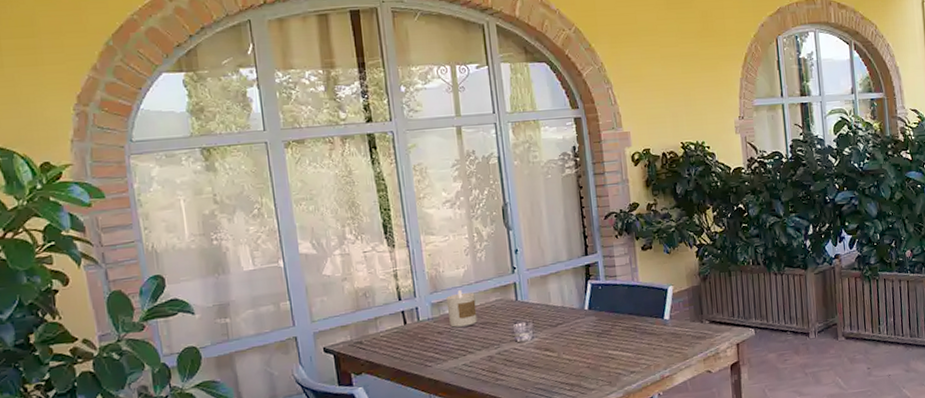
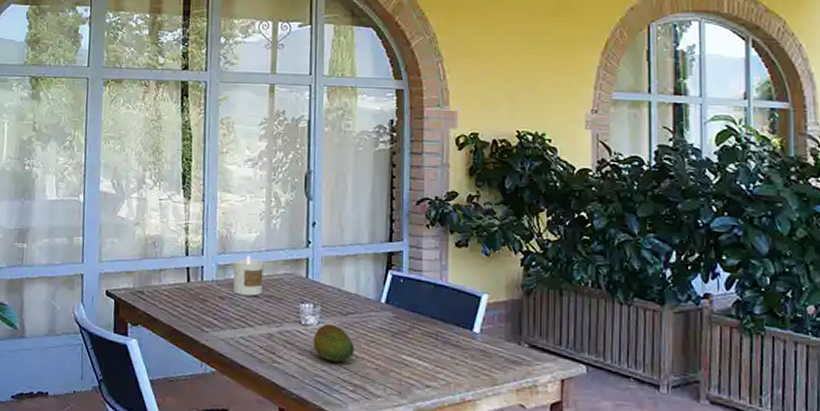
fruit: none [529,336,567,369] -> present [313,323,354,363]

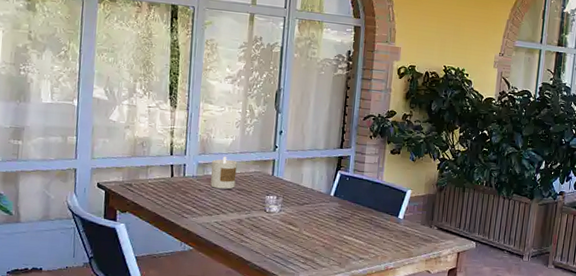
fruit: present [313,323,354,363] -> none [274,211,307,241]

